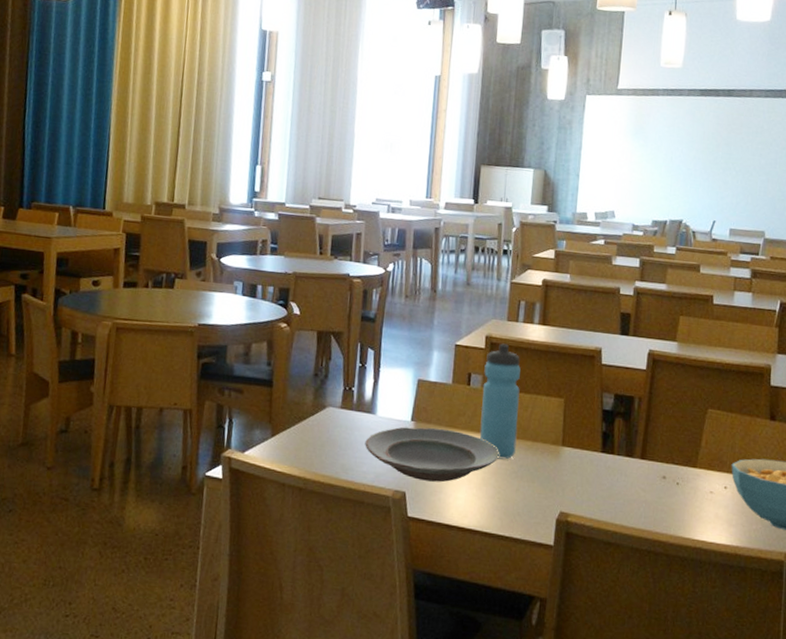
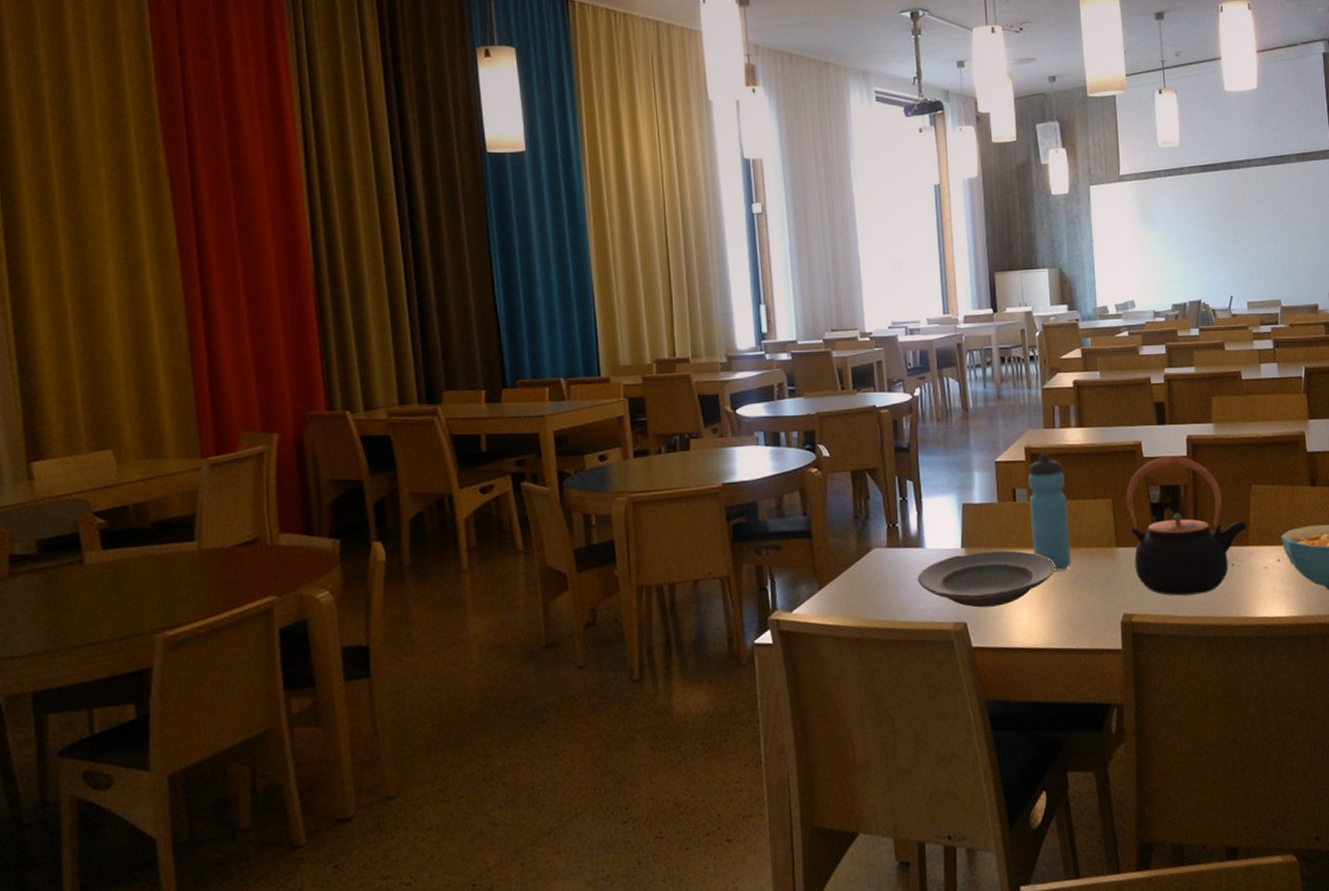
teapot: none [577,366,699,507] -> present [1126,456,1248,596]

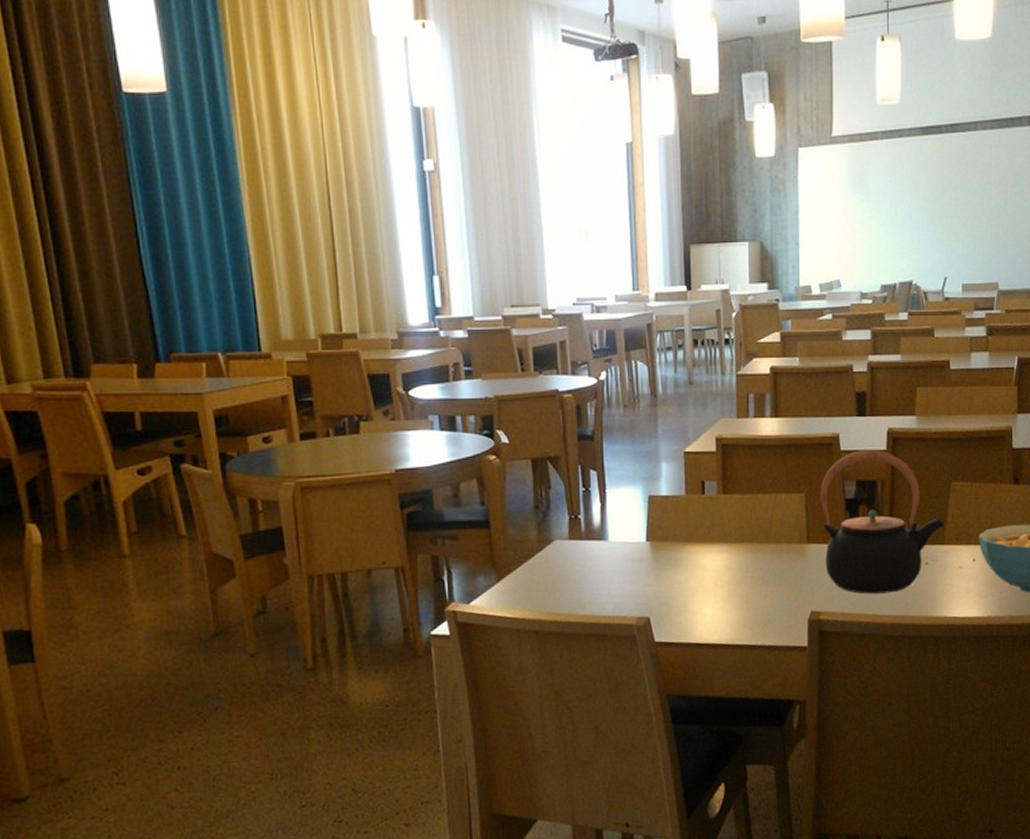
plate: present [917,550,1055,608] -> none [600,544,743,603]
water bottle: present [1028,452,1071,572] -> none [718,443,760,567]

